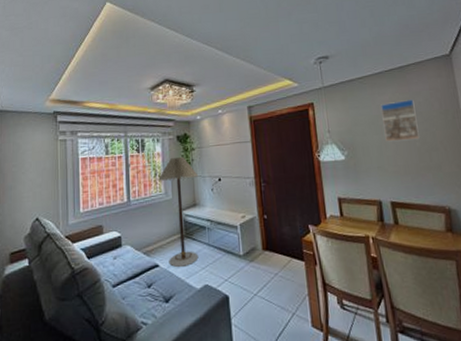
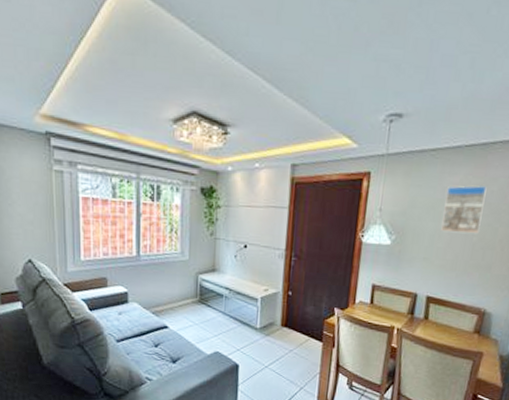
floor lamp: present [157,156,199,267] -> none [173,212,221,331]

